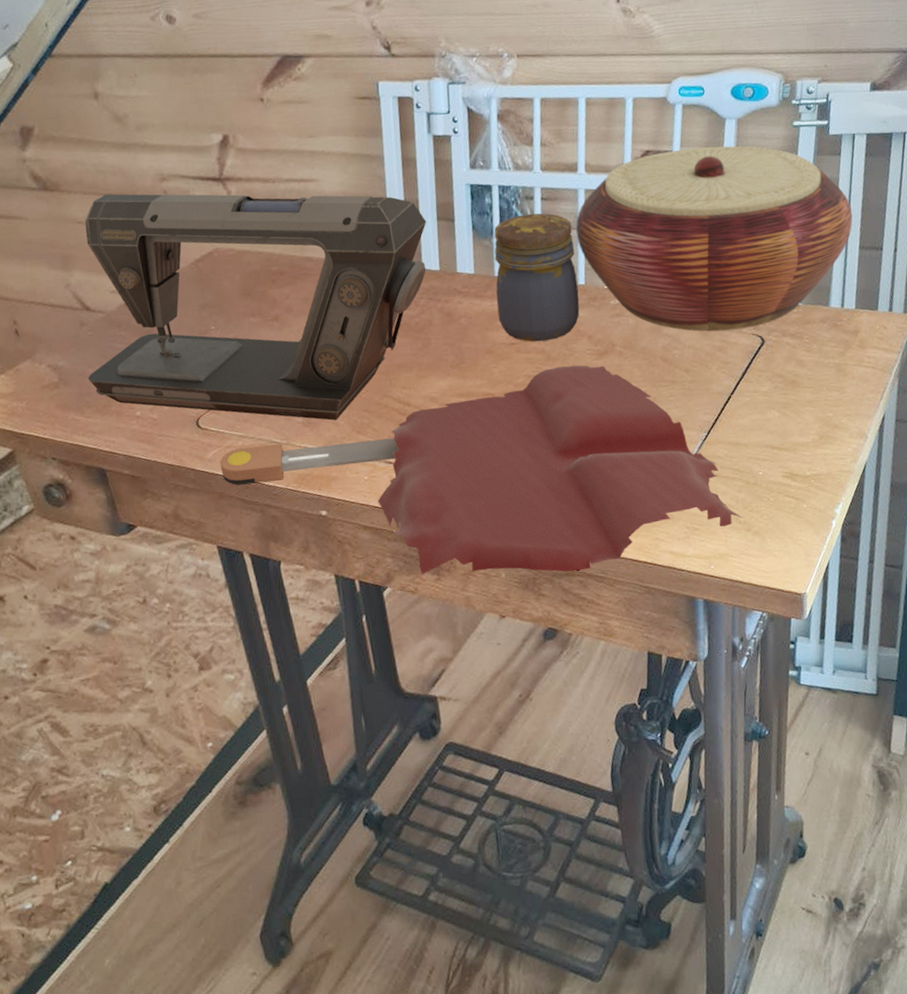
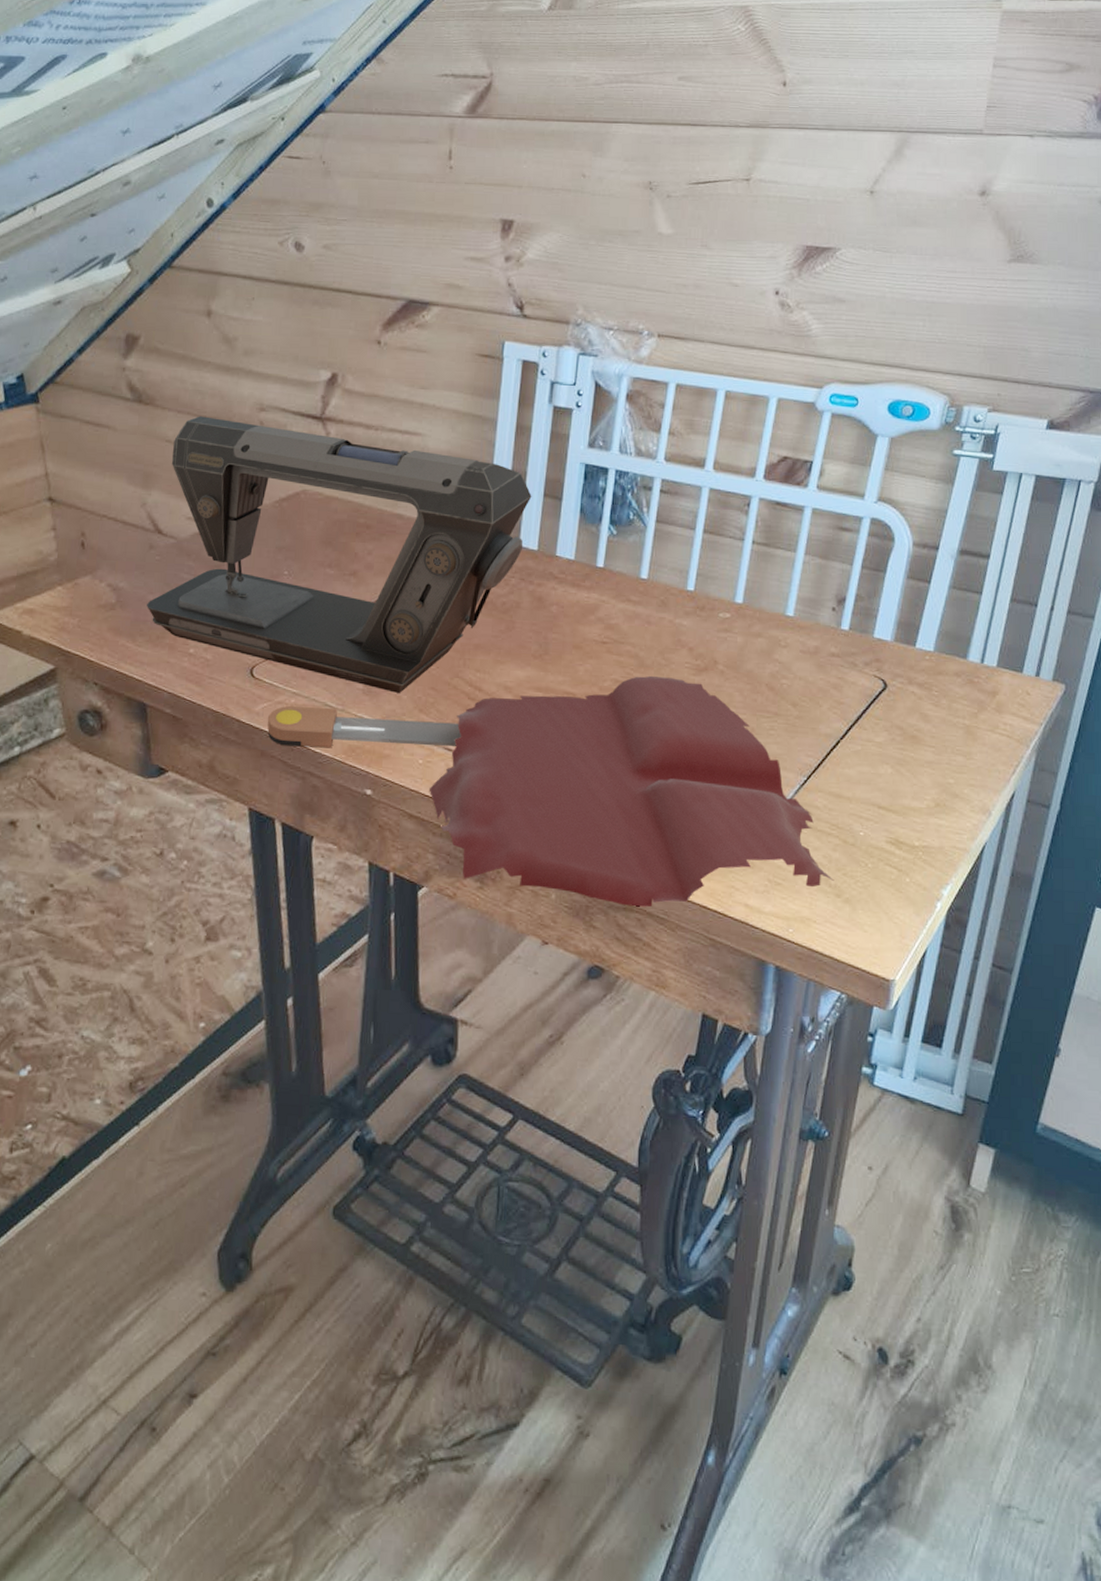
jar: present [494,213,580,342] -> none [593,504,689,646]
woven basket: present [575,146,853,332] -> none [692,461,1007,669]

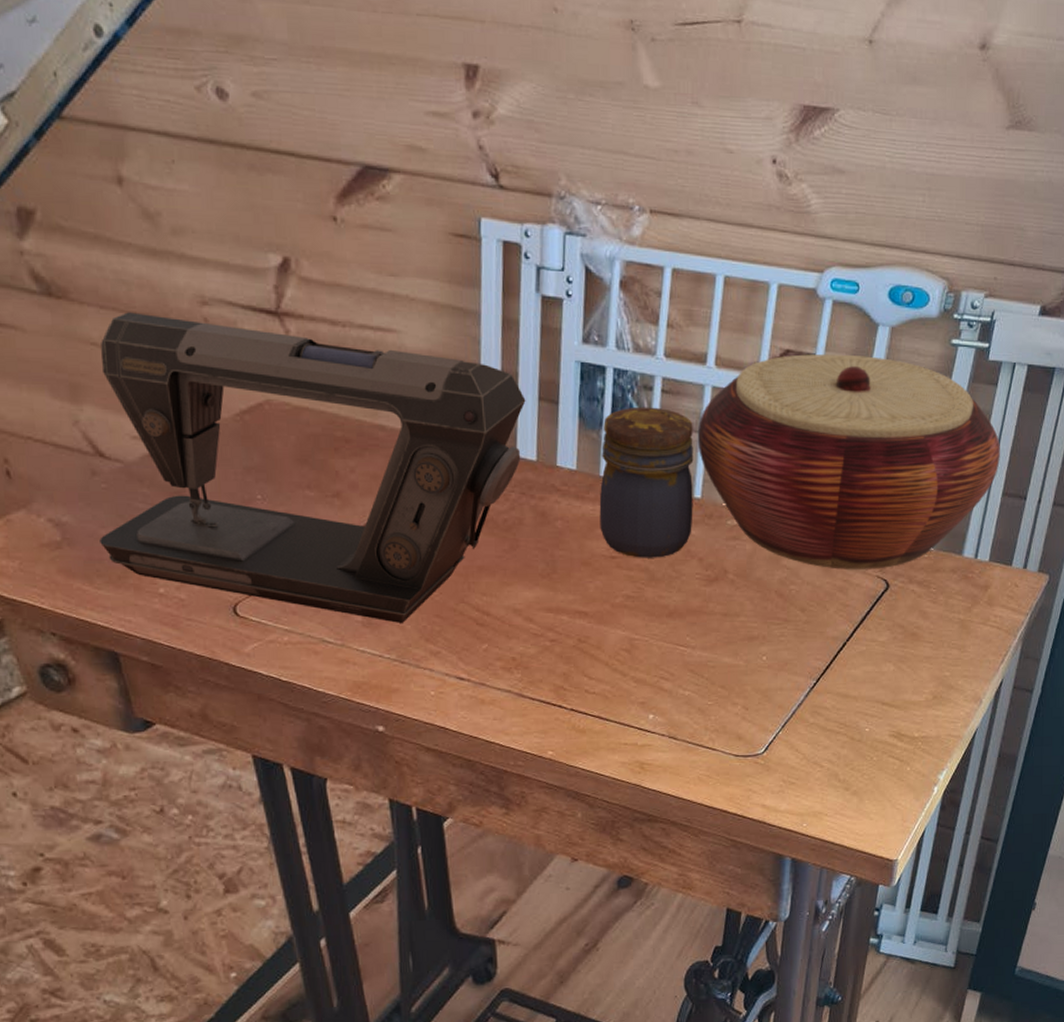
measuring tape: present [267,706,462,748] -> none [259,644,474,687]
fabric swatch: present [428,676,834,907] -> none [444,590,843,818]
jar: none [593,504,689,646] -> present [599,406,694,558]
woven basket: none [692,461,1007,669] -> present [697,353,1000,570]

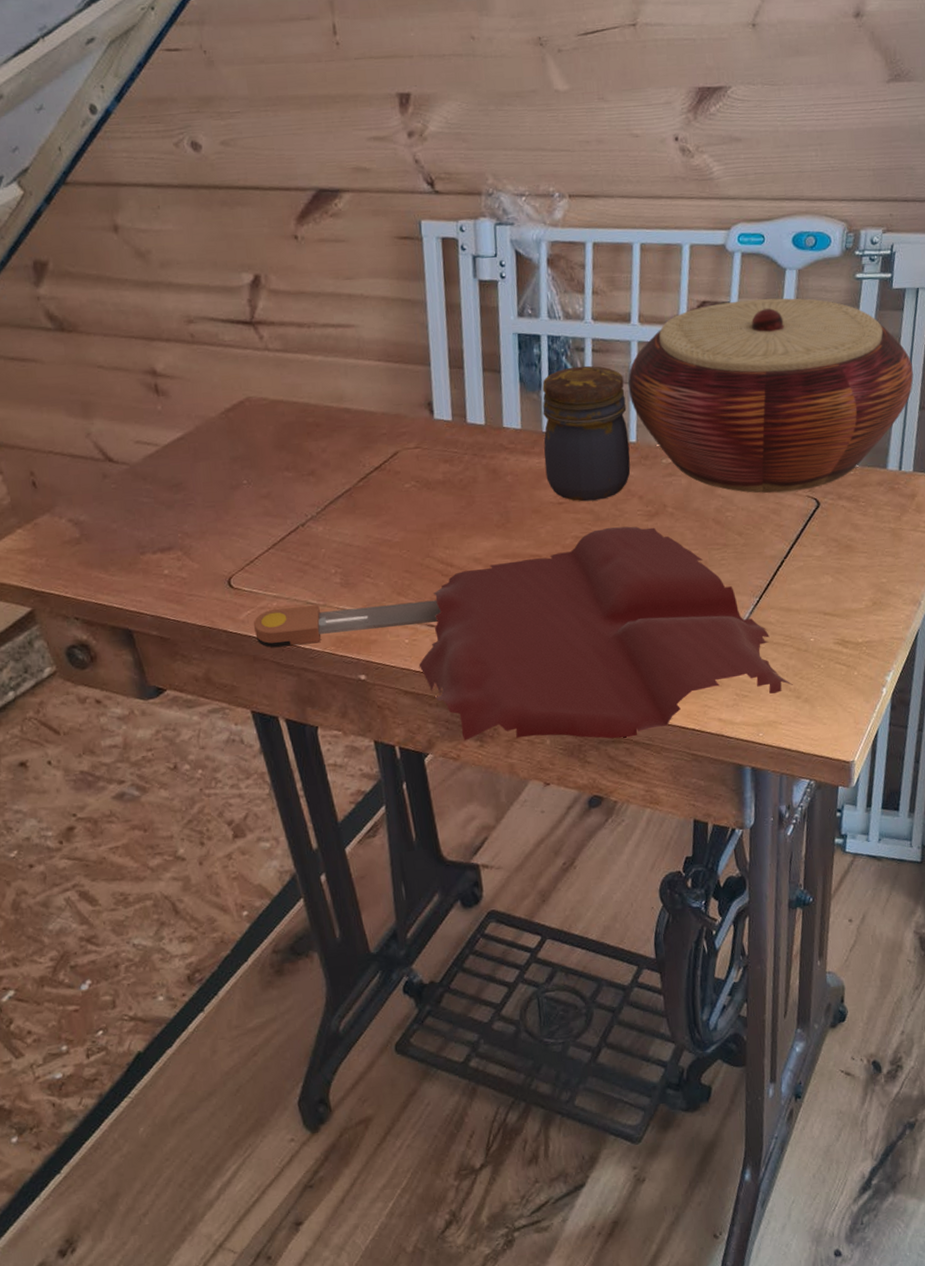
sewing machine: present [100,312,526,623] -> none [106,336,472,581]
measuring tape: none [259,644,474,687] -> present [253,600,442,648]
fabric swatch: none [444,590,843,818] -> present [418,526,793,741]

